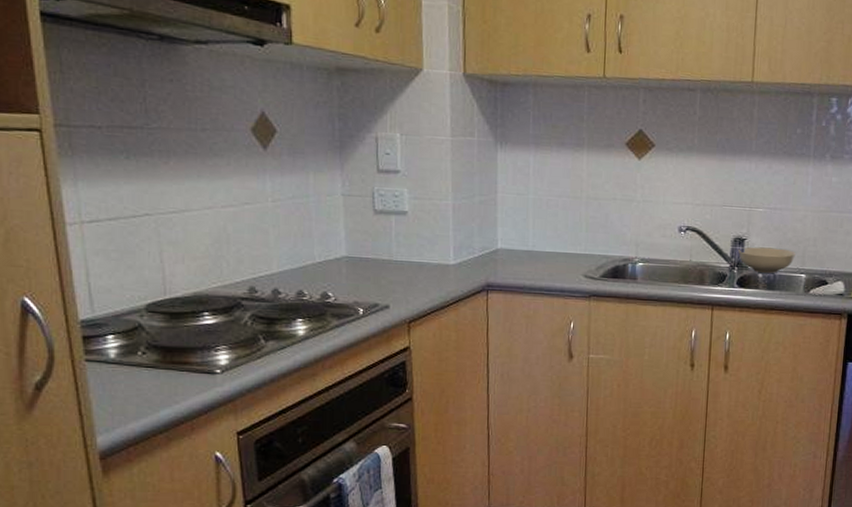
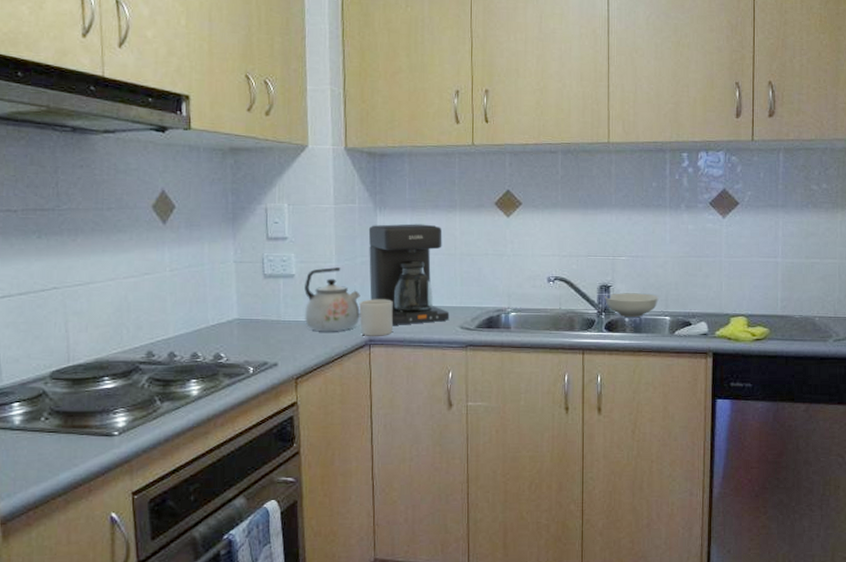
kettle: none [418,205,478,275] -> present [304,267,360,332]
mug: none [476,241,513,283] -> present [359,299,393,337]
coffee maker: none [488,161,573,271] -> present [368,223,450,325]

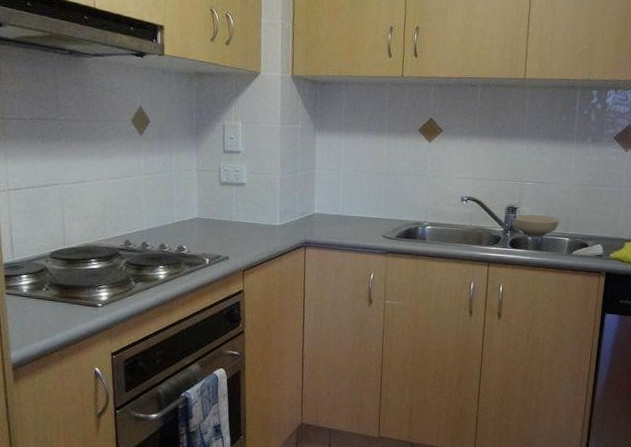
kettle: present [304,267,360,332] -> none [252,179,299,234]
mug: present [359,299,393,337] -> none [297,207,326,241]
coffee maker: present [368,223,450,325] -> none [307,144,374,232]

